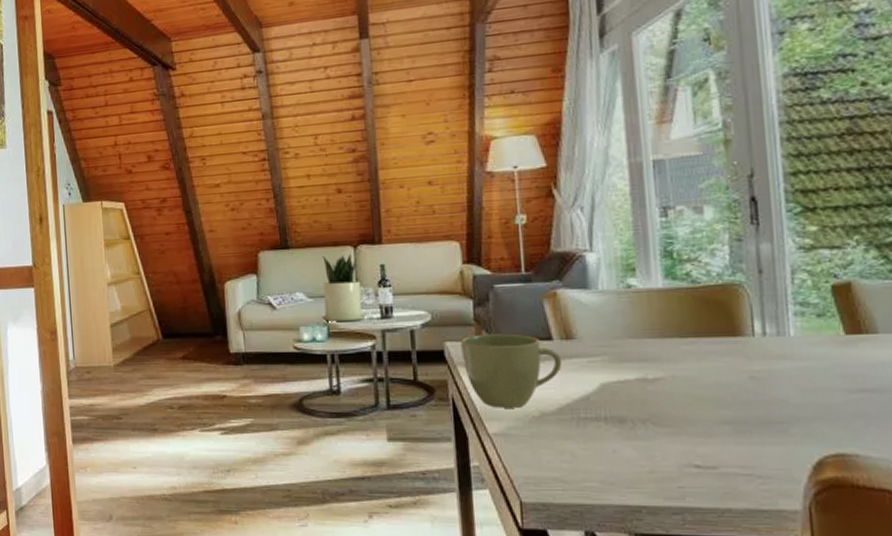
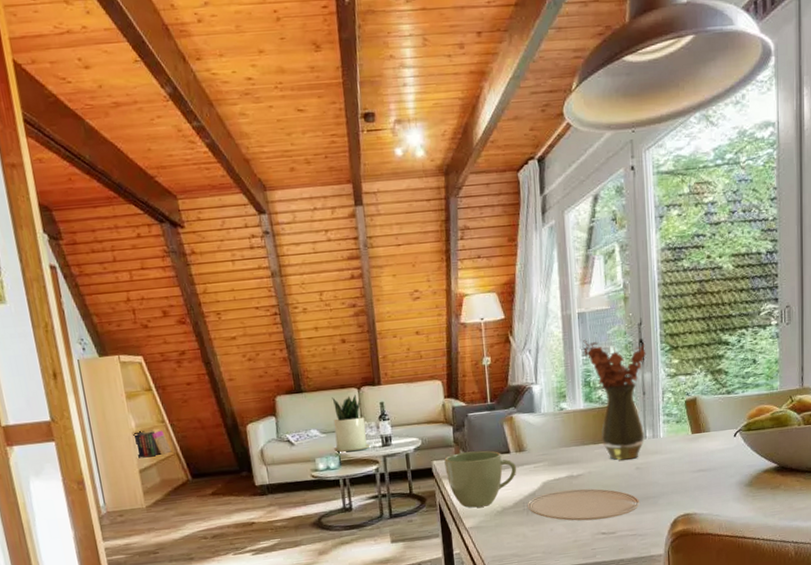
books: none [107,282,145,312] -> present [132,430,172,459]
plate: none [577,398,757,445] -> present [527,488,640,521]
vase: none [661,195,763,364] -> present [583,340,646,460]

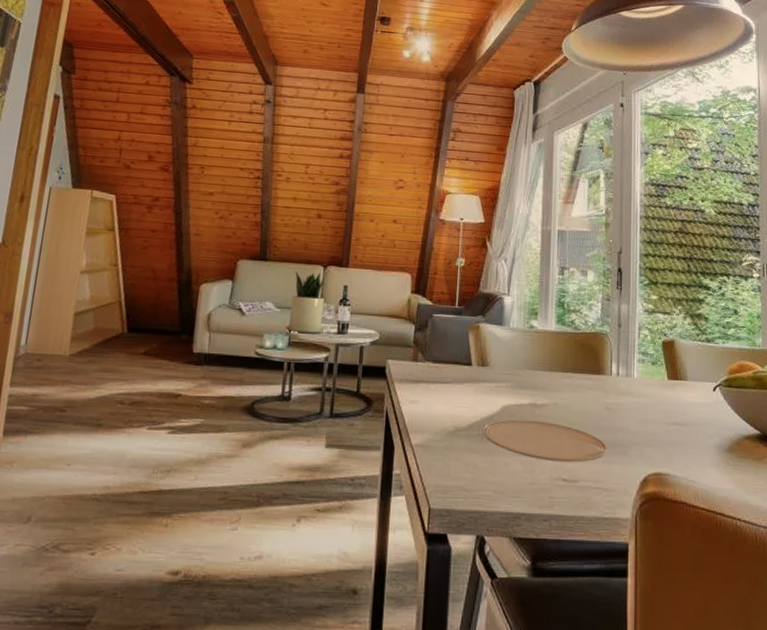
books: present [132,430,172,459] -> none [75,272,116,301]
cup: present [444,450,517,508] -> none [399,355,477,423]
vase: present [583,340,646,460] -> none [561,258,624,397]

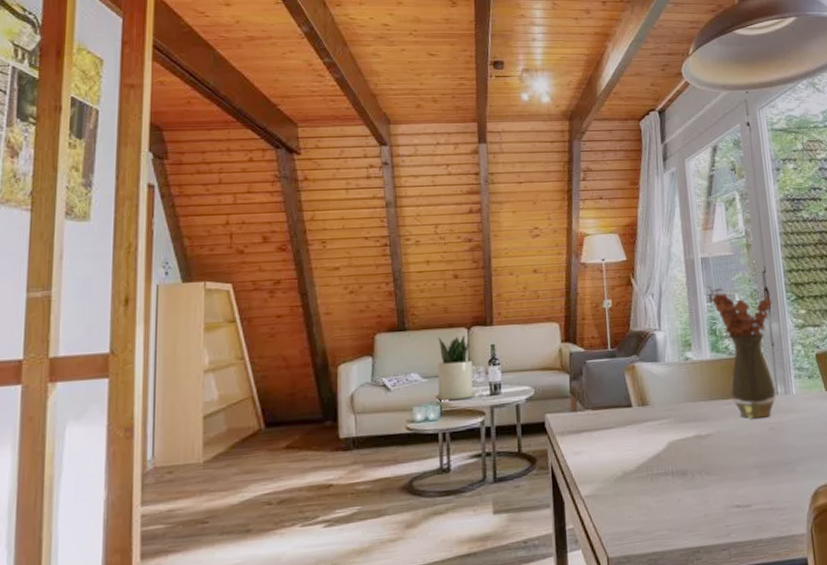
plate: present [482,419,607,462] -> none [651,451,776,491]
vase: none [561,258,624,397] -> present [707,286,777,419]

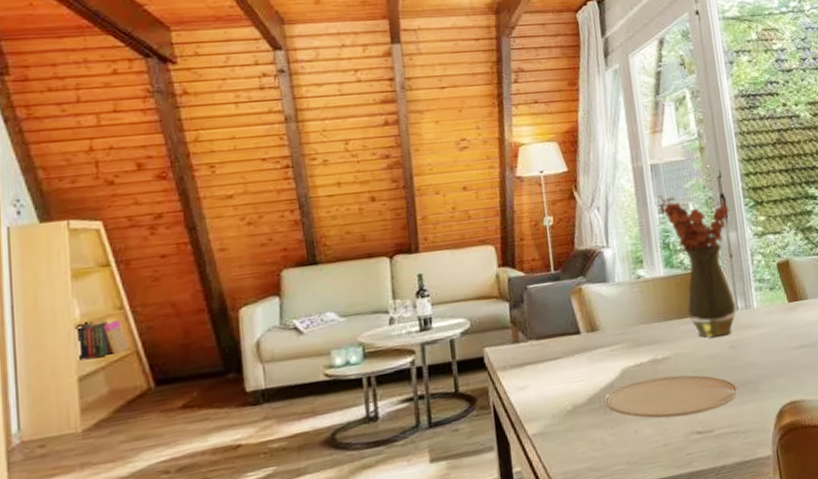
books: none [202,368,247,402] -> present [74,320,130,361]
planter: present [434,334,477,401] -> none [355,264,405,342]
plate: none [651,451,776,491] -> present [604,374,738,418]

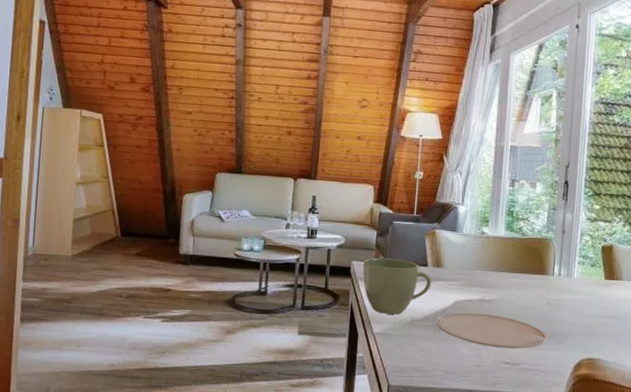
books: present [74,320,130,361] -> none [73,184,109,209]
cup: none [499,331,590,408] -> present [363,257,432,315]
vase: present [658,195,737,338] -> none [512,172,570,294]

